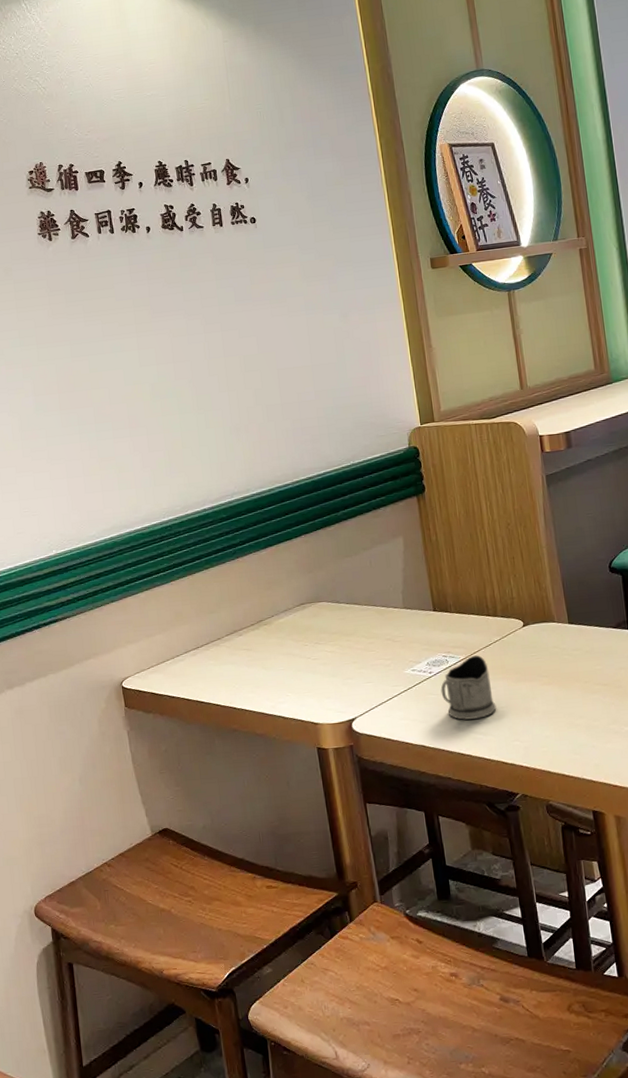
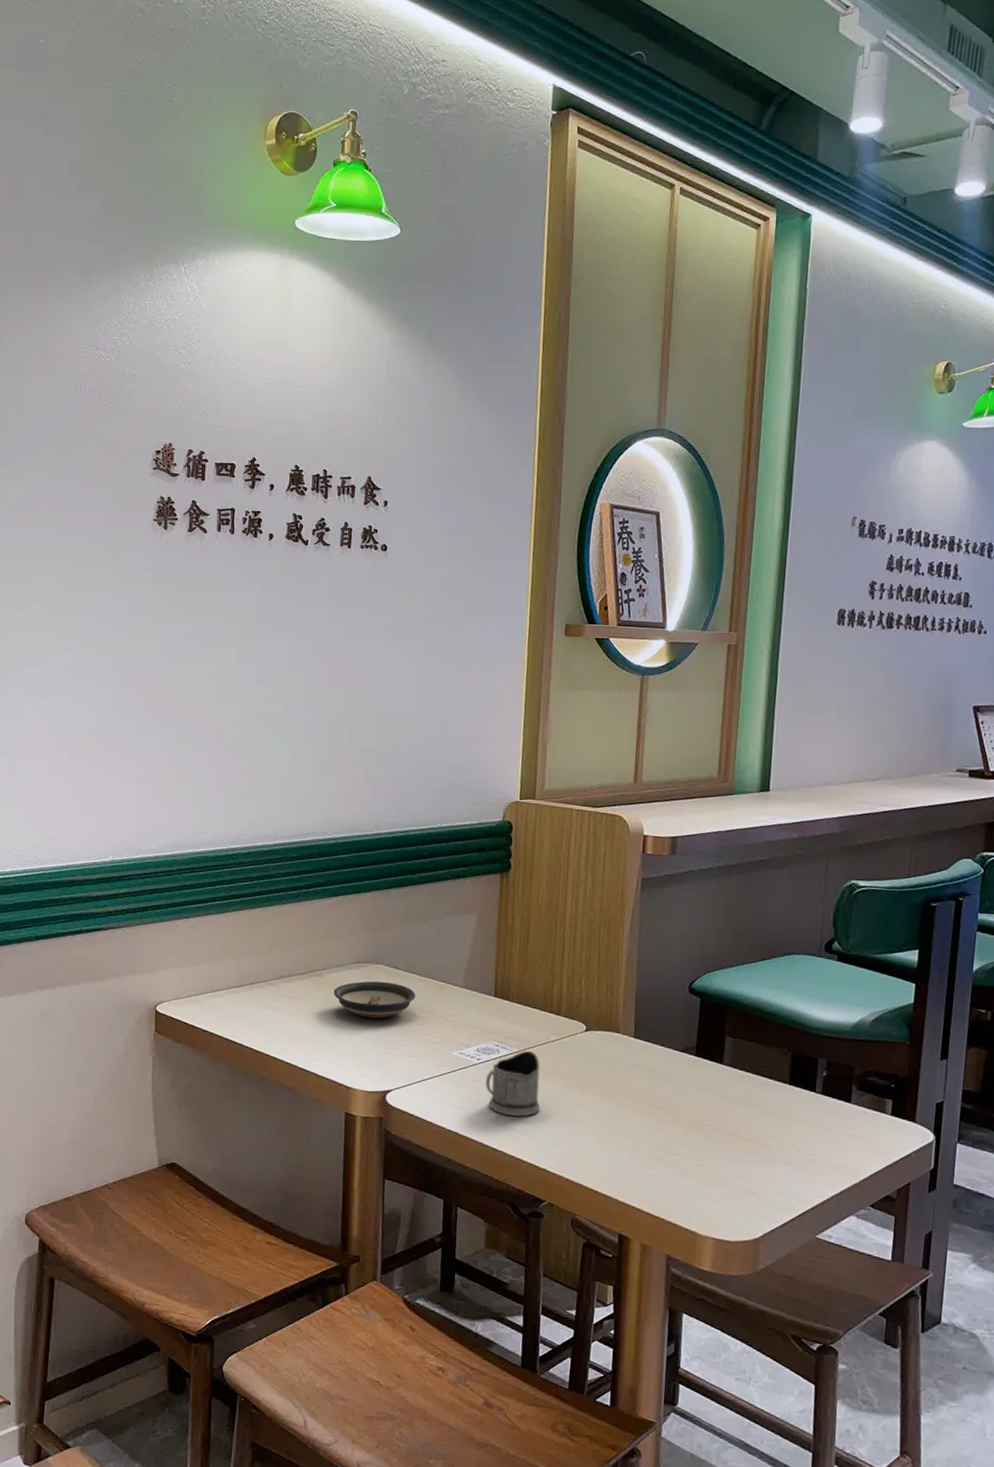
saucer: none [284,617,361,654] -> present [333,981,416,1018]

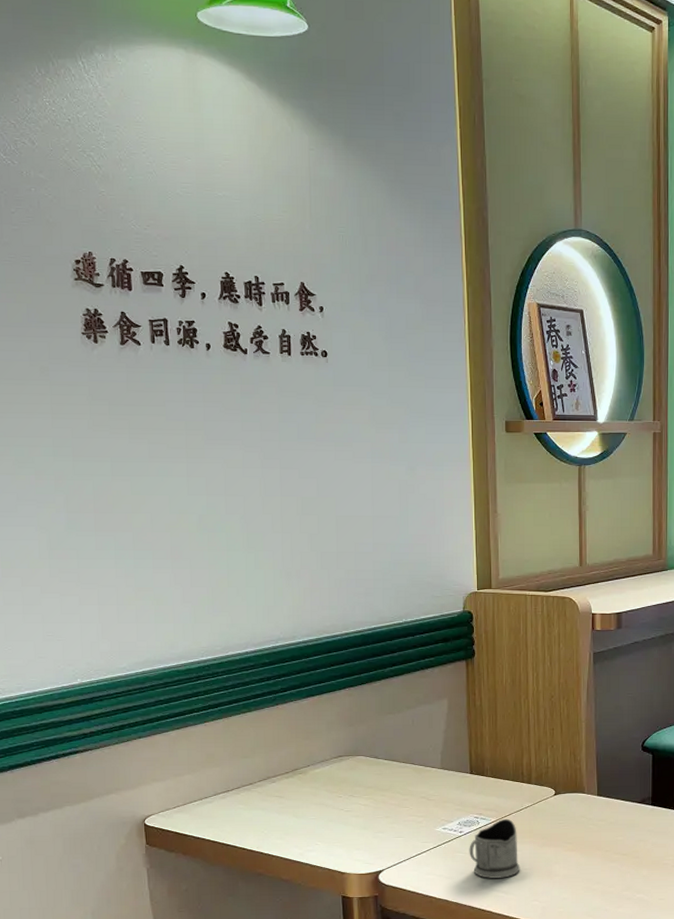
saucer: present [333,981,416,1018] -> none [319,771,397,806]

